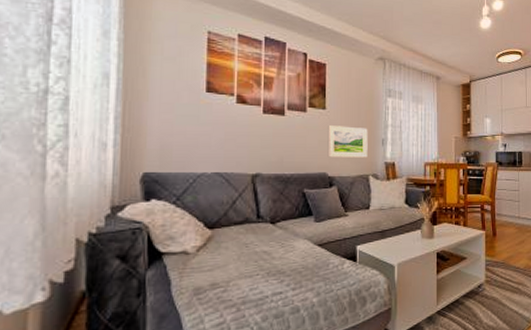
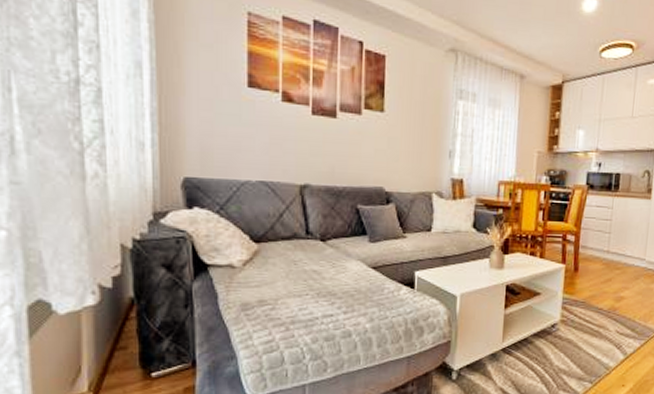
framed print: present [327,125,368,158] -> none [385,132,433,172]

